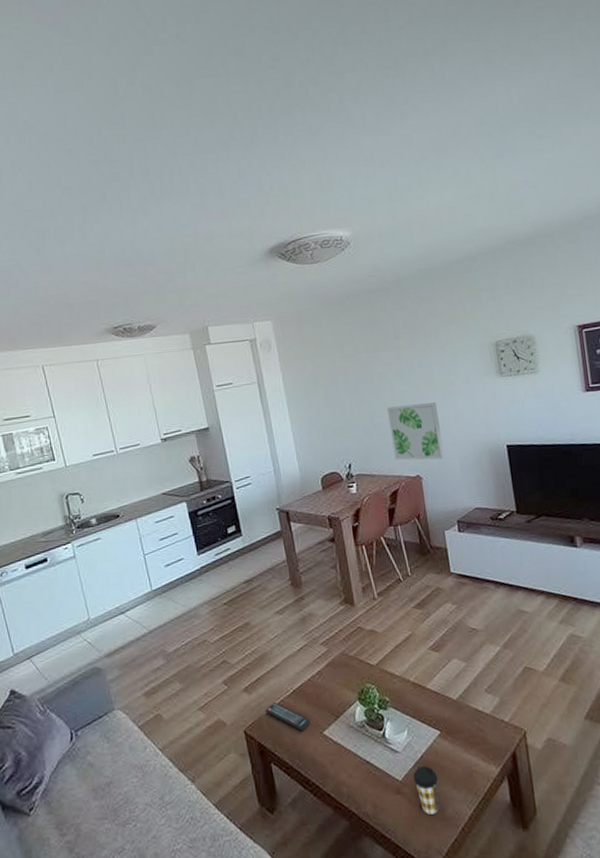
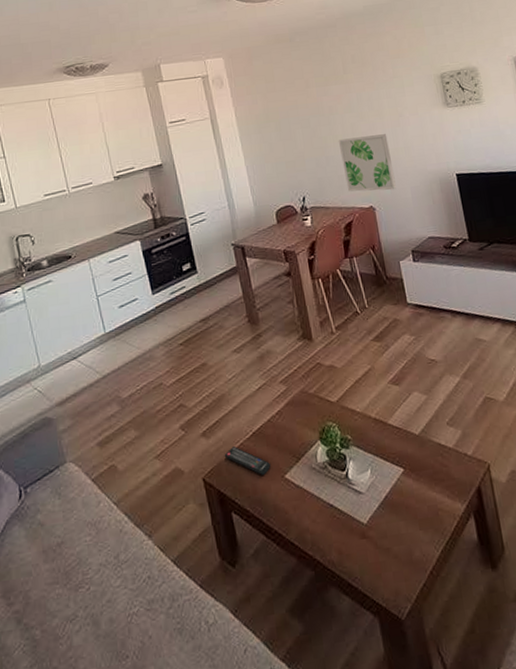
coffee cup: present [413,766,439,815] -> none [378,506,406,559]

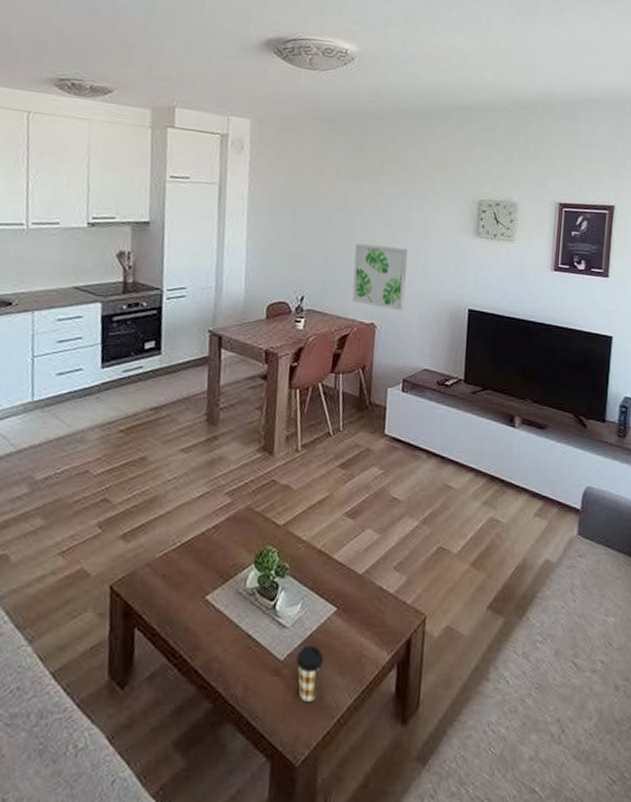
remote control: present [224,446,271,475] -> none [141,556,192,592]
coffee cup: none [378,506,406,559] -> present [296,646,324,702]

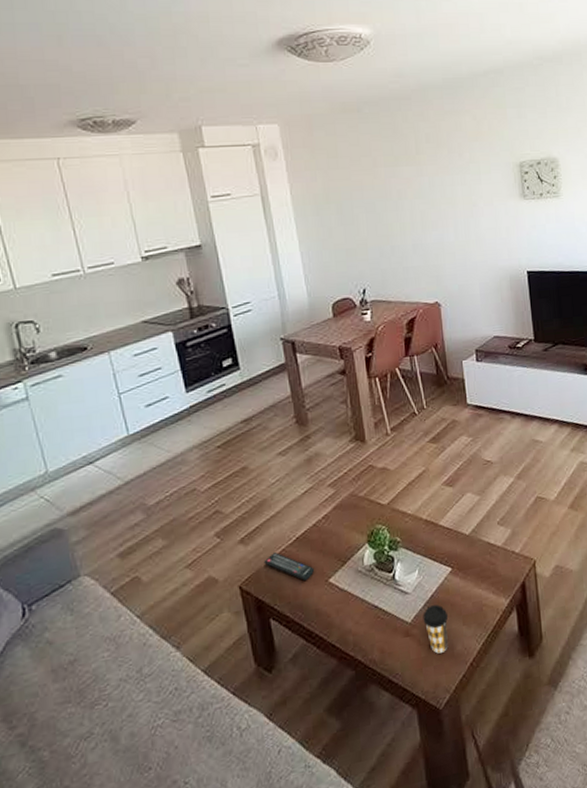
remote control: none [141,556,192,592] -> present [263,552,314,580]
wall art: present [352,243,408,311] -> none [405,224,464,286]

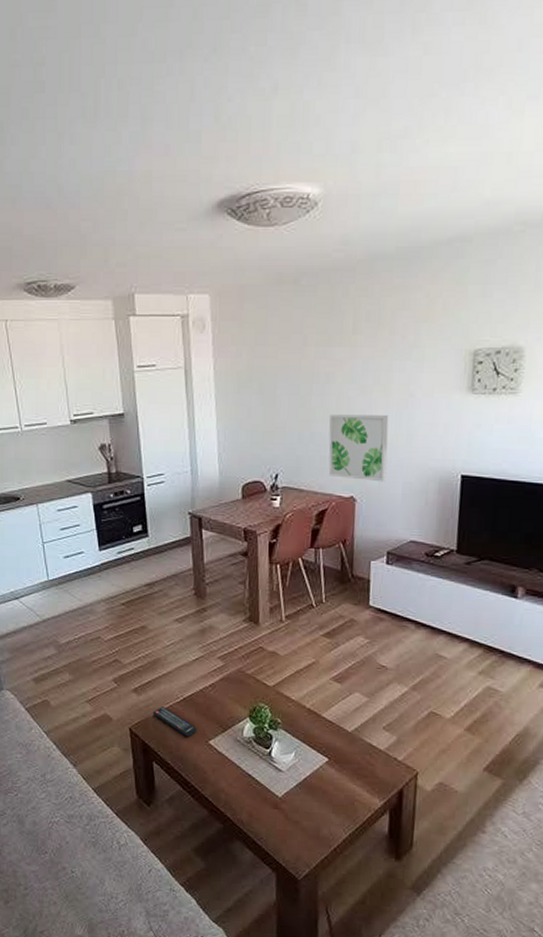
wall art: none [405,224,464,286] -> present [328,414,389,482]
coffee cup: present [423,604,449,654] -> none [293,787,319,832]

